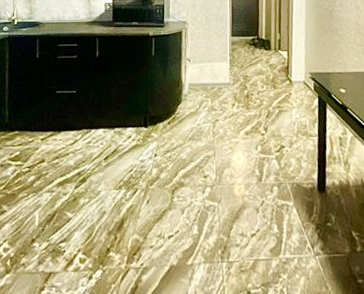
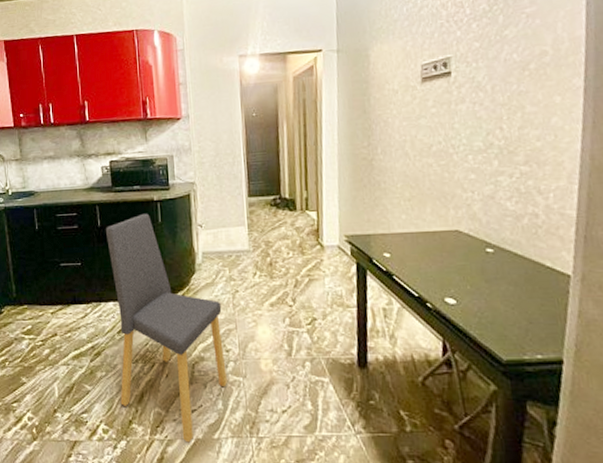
dining chair: none [100,47,203,270] -> present [106,213,227,443]

